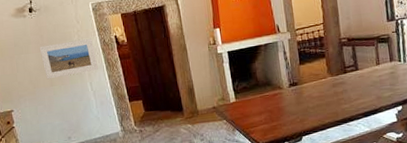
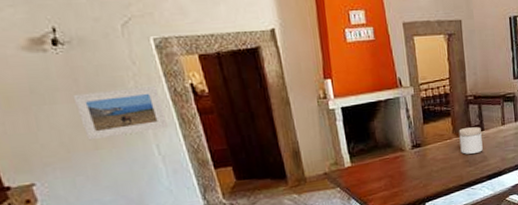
jar: none [333,67,358,93] -> present [459,127,483,154]

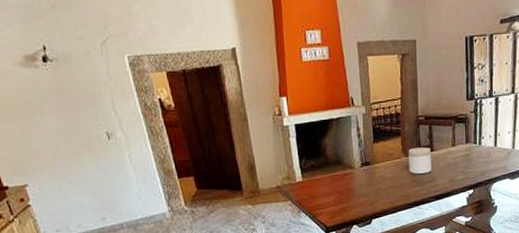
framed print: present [73,86,168,141] -> none [59,100,138,148]

